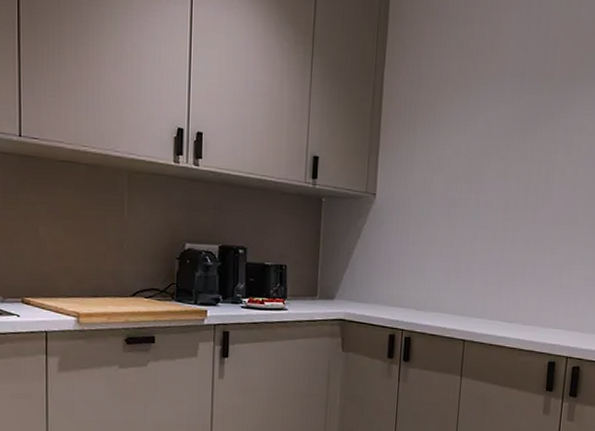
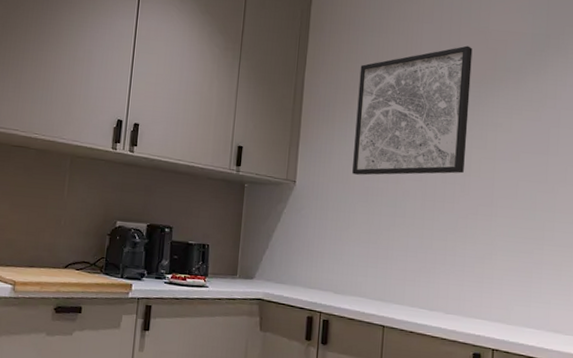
wall art: none [434,38,562,186] -> present [352,45,473,176]

